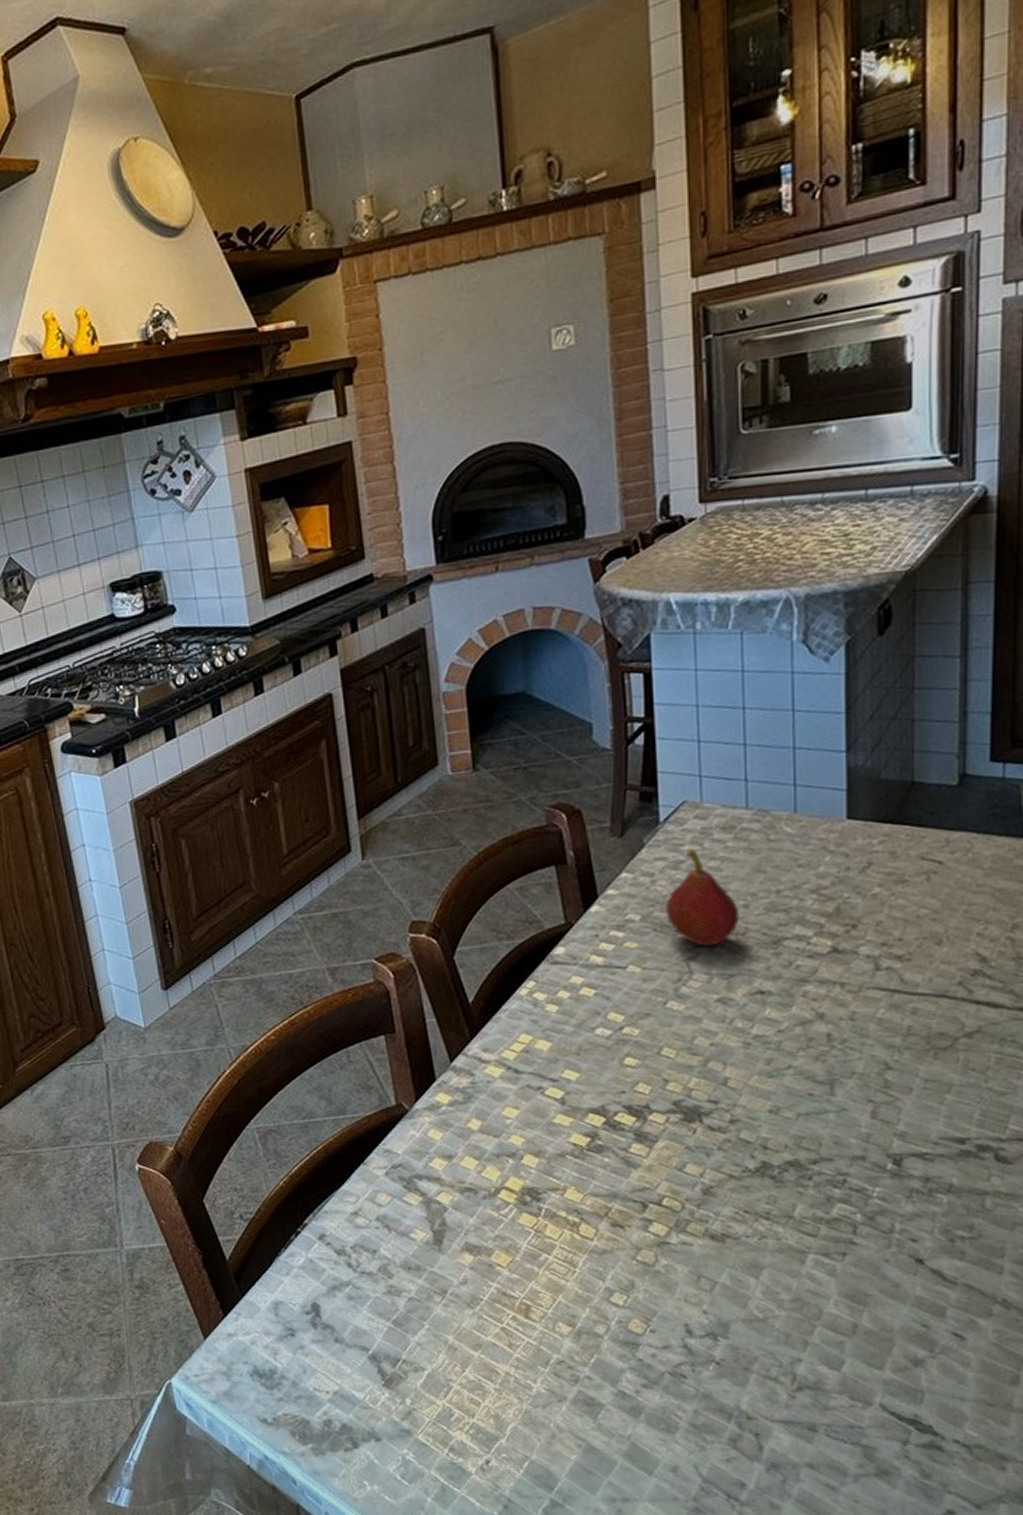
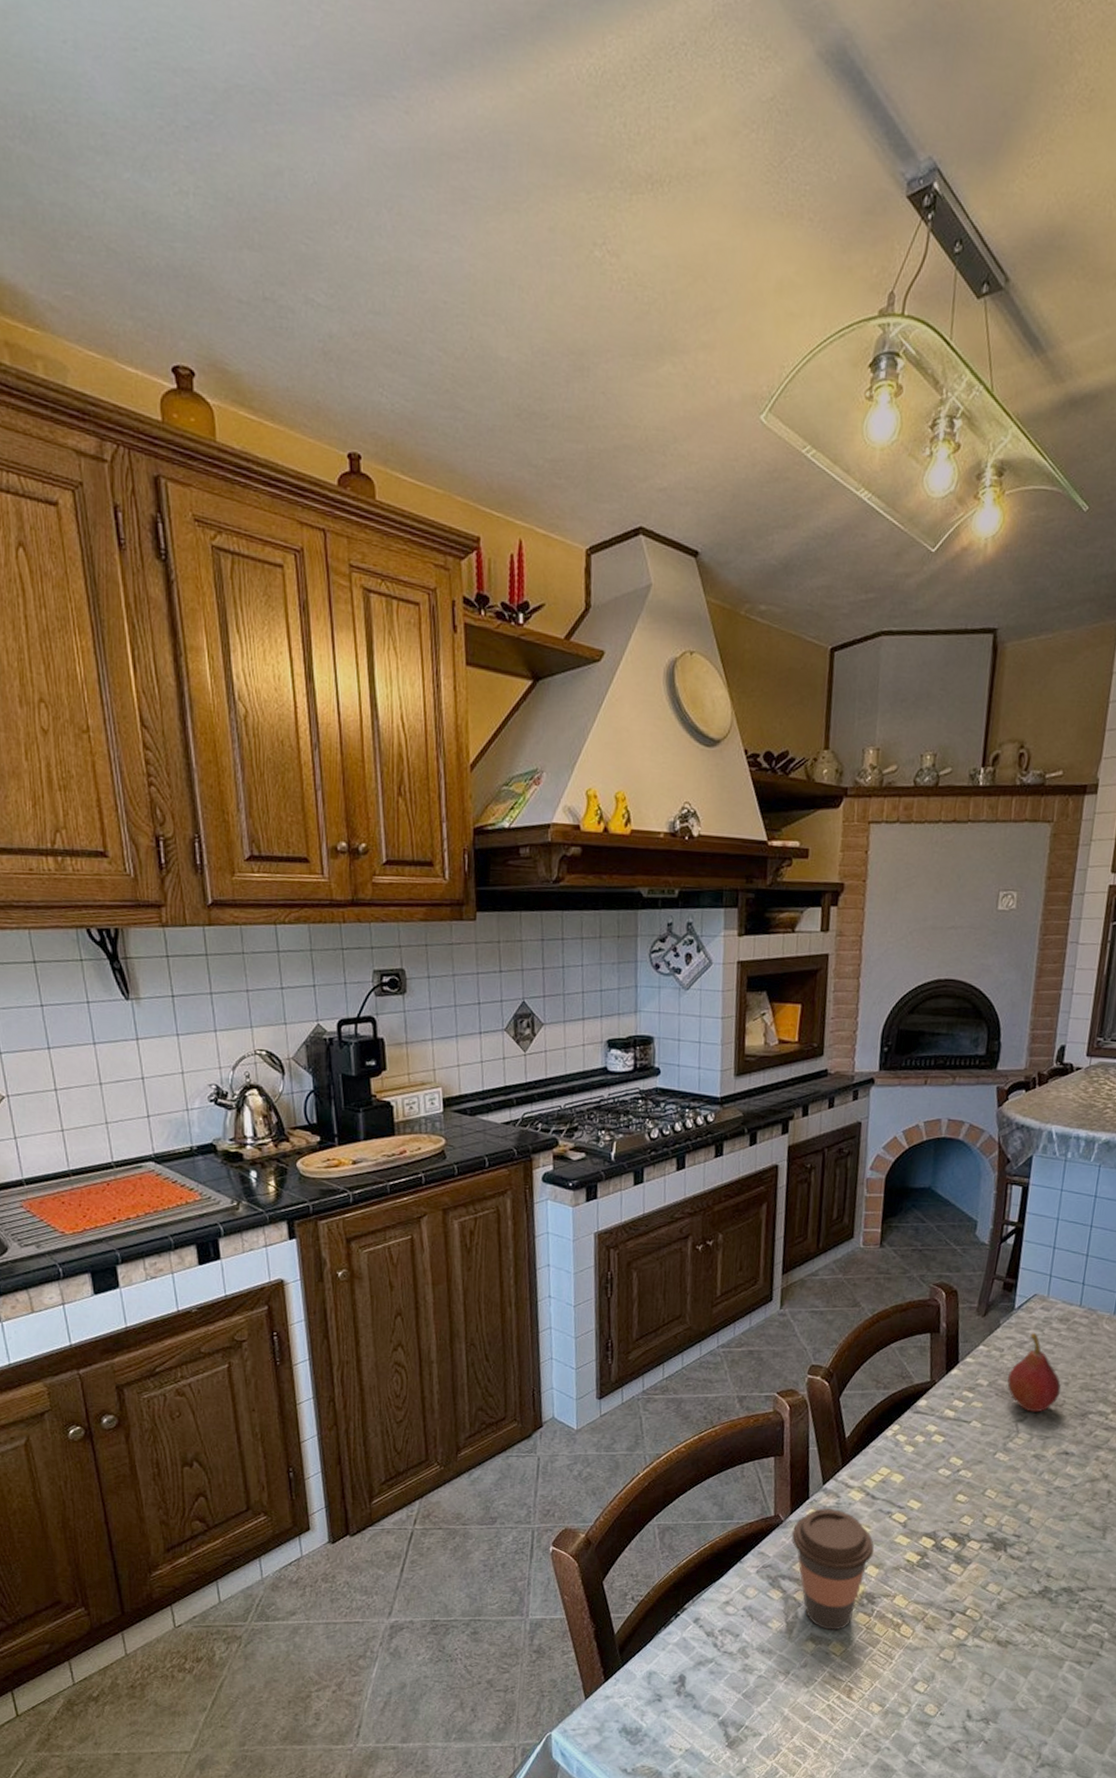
coffee cup: none [421,1090,529,1237] -> present [791,1508,875,1630]

